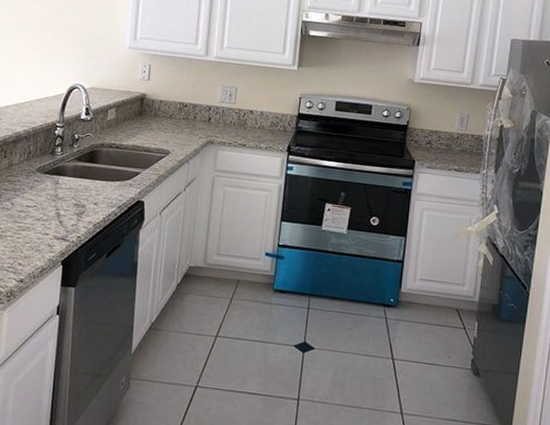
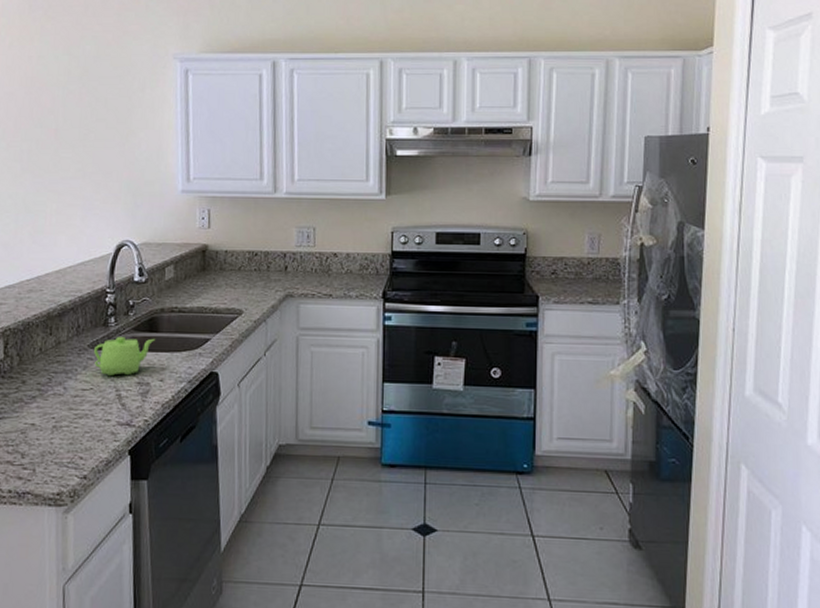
teapot: none [40,164,94,197] -> present [94,337,156,376]

